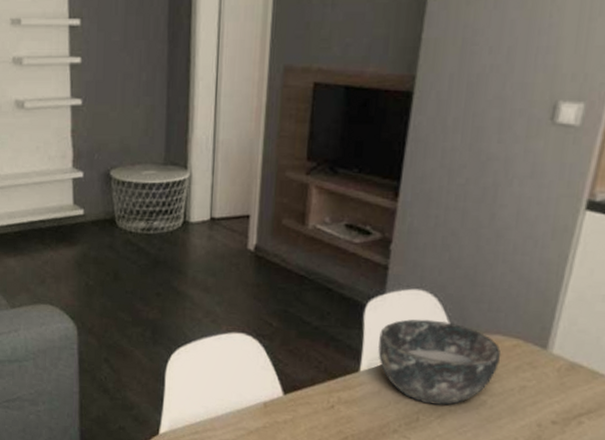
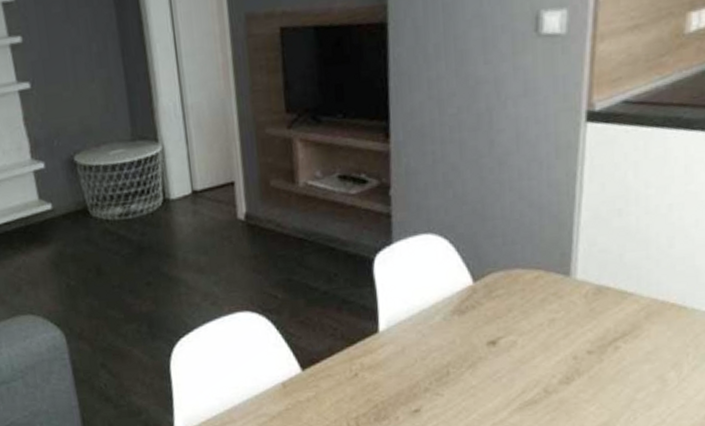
bowl: present [377,319,501,406] -> none [393,264,523,355]

